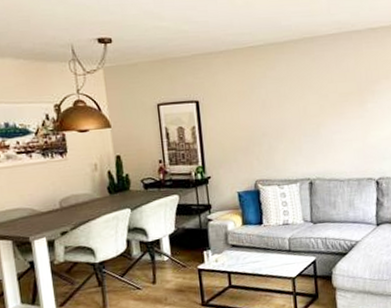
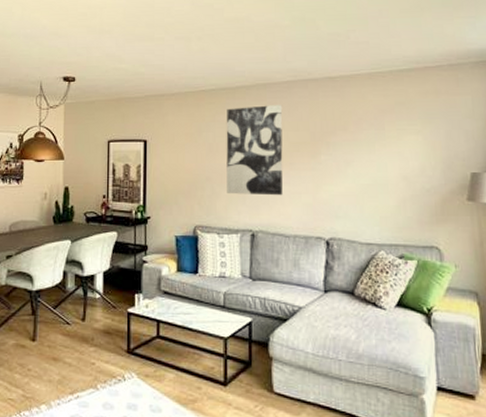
wall art: none [277,57,336,147] -> present [226,105,283,196]

